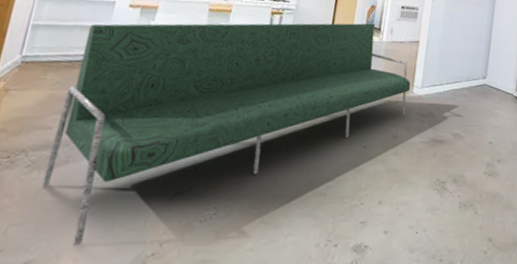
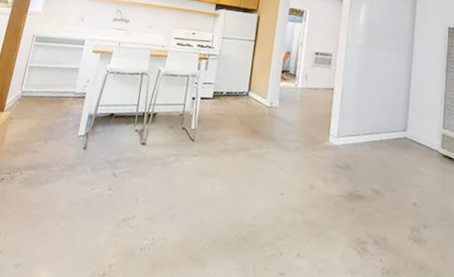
sofa: present [41,23,411,247] -> none [29,66,327,257]

